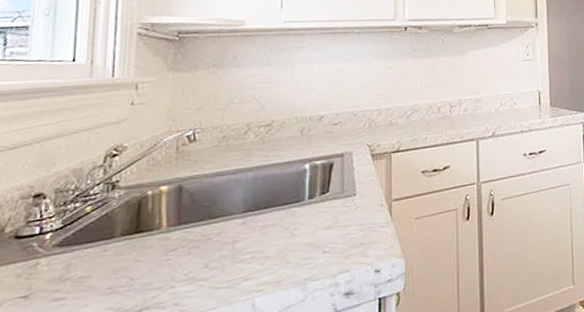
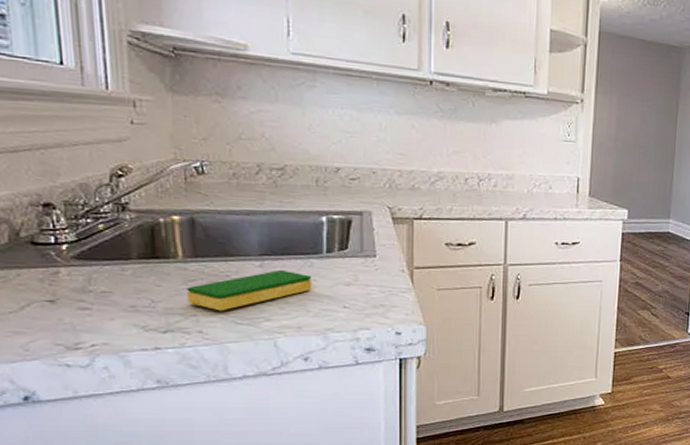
dish sponge: none [167,223,294,278] -> present [187,269,313,312]

